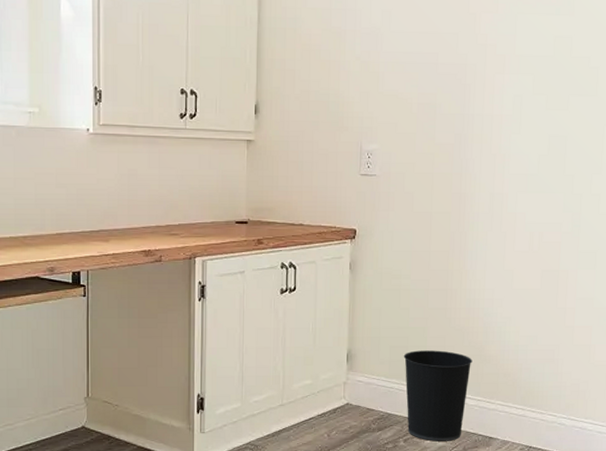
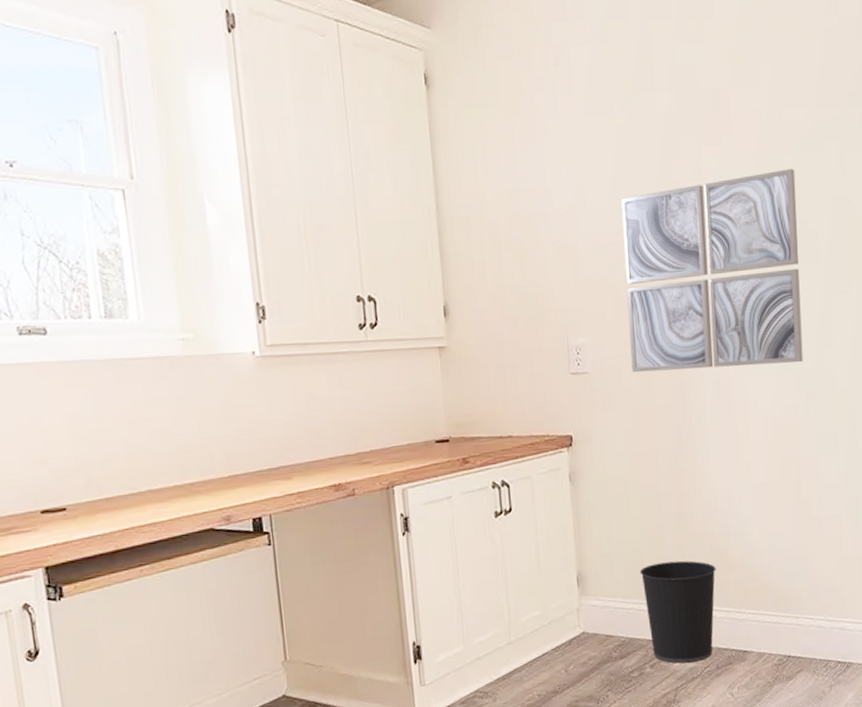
wall art: none [416,10,584,185] -> present [621,169,803,373]

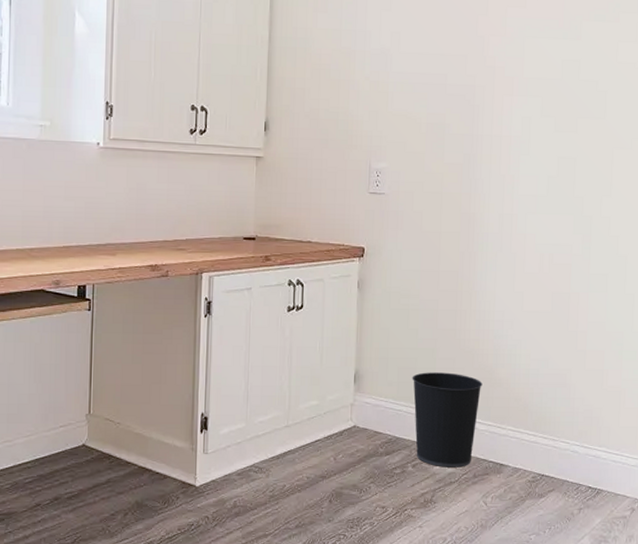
wall art: present [621,169,803,373] -> none [425,34,591,207]

